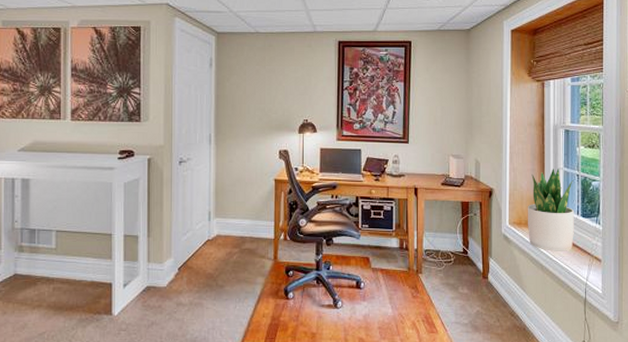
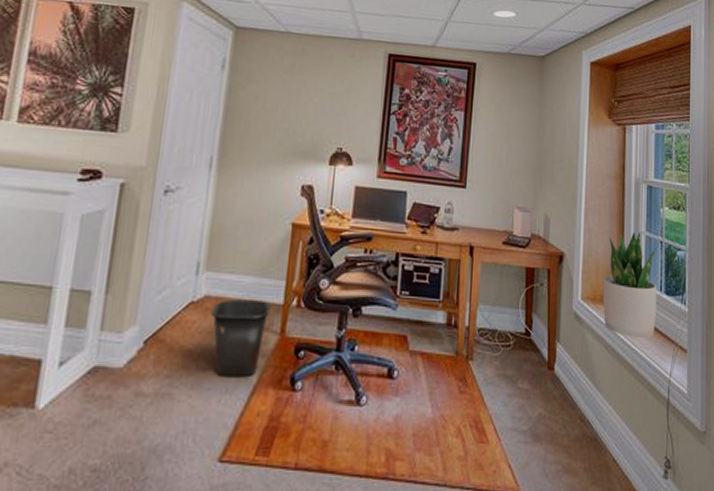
waste bin: none [222,236,265,291] -> present [210,299,271,378]

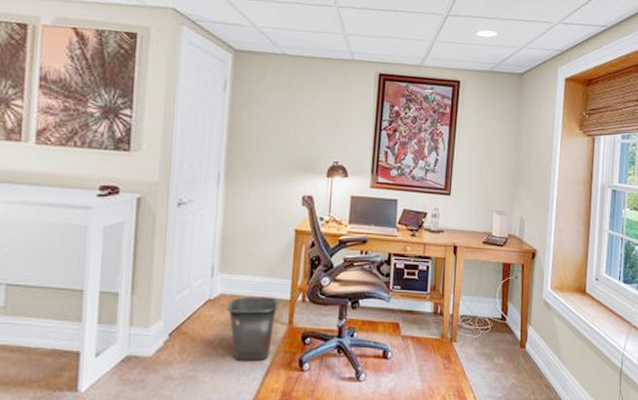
planter: present [602,232,657,339] -> none [569,231,618,320]

